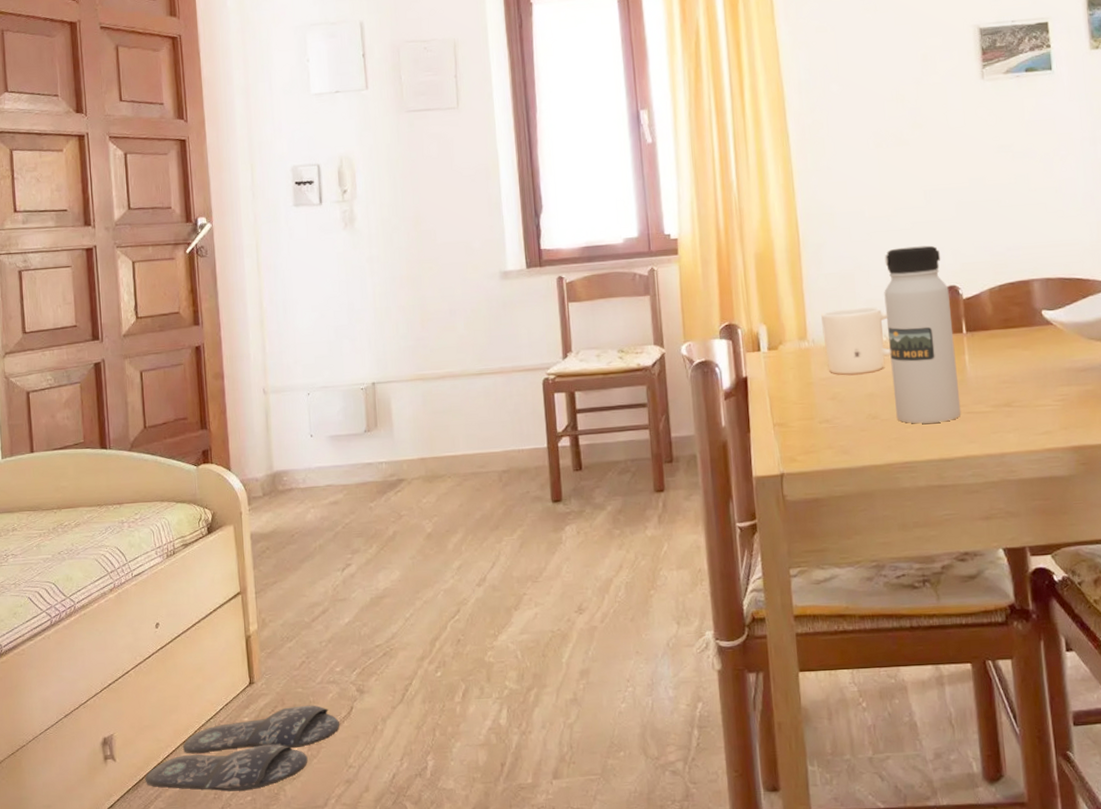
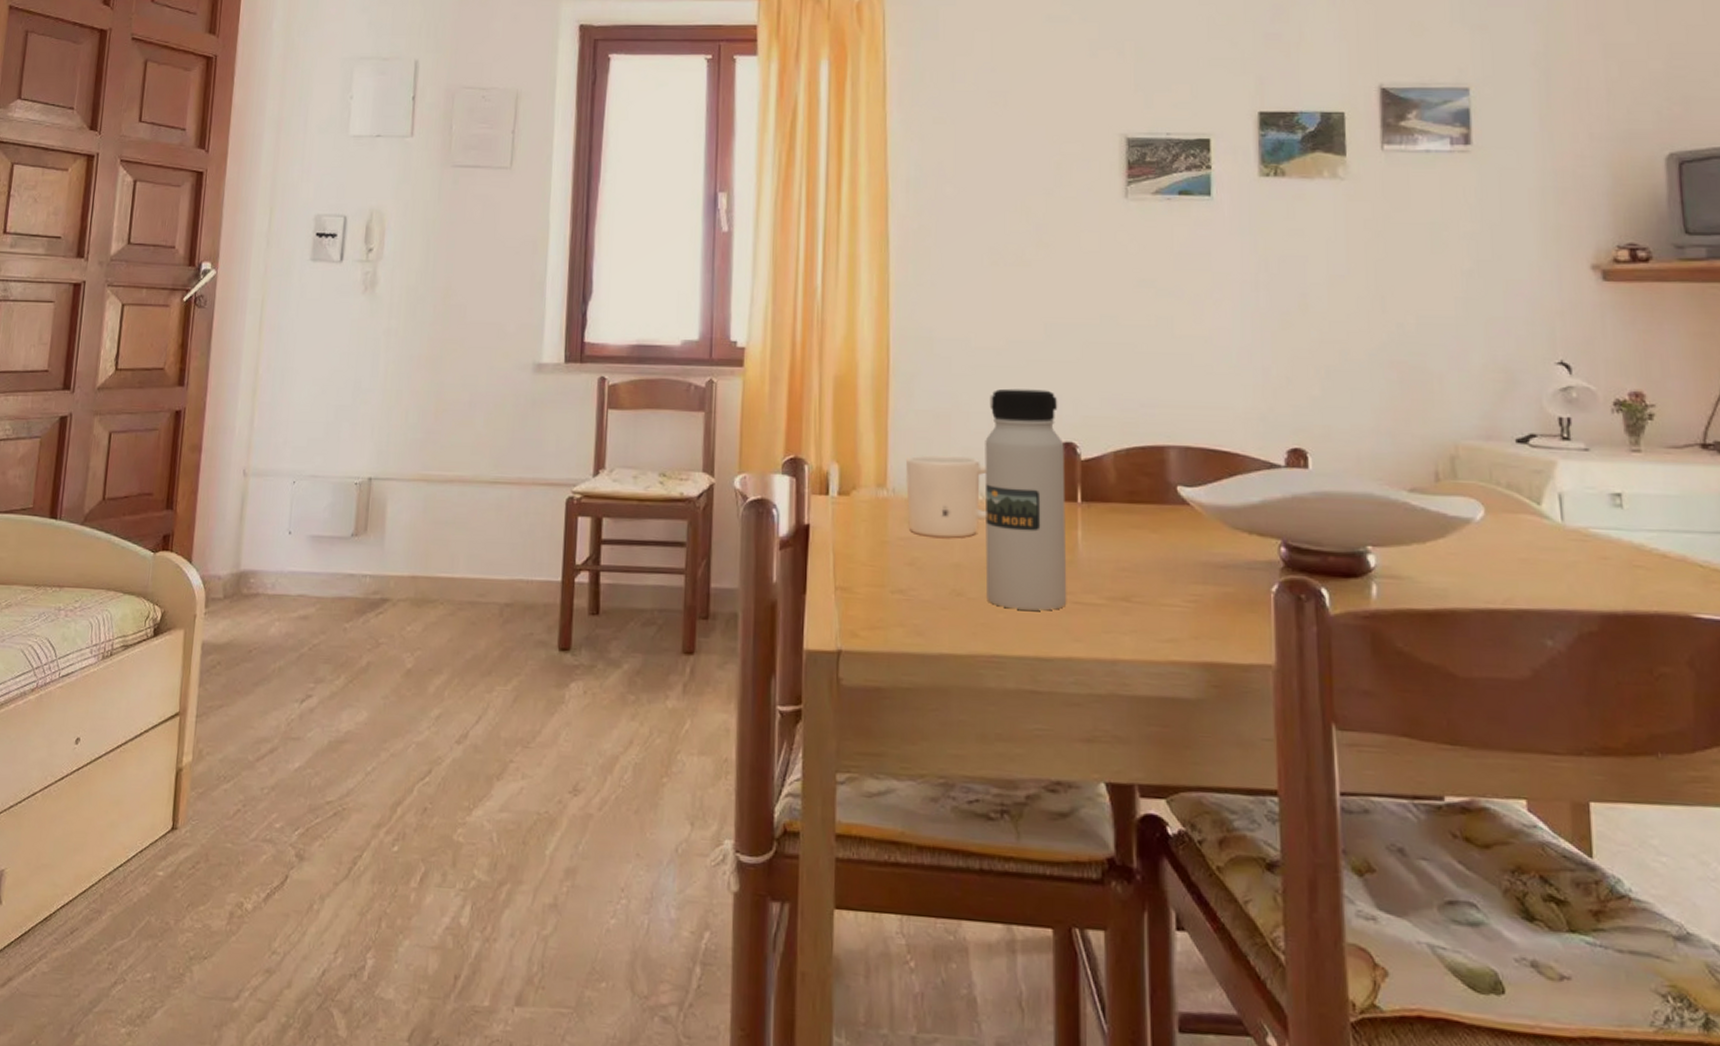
slippers: present [145,705,339,792] -> none [32,865,269,965]

